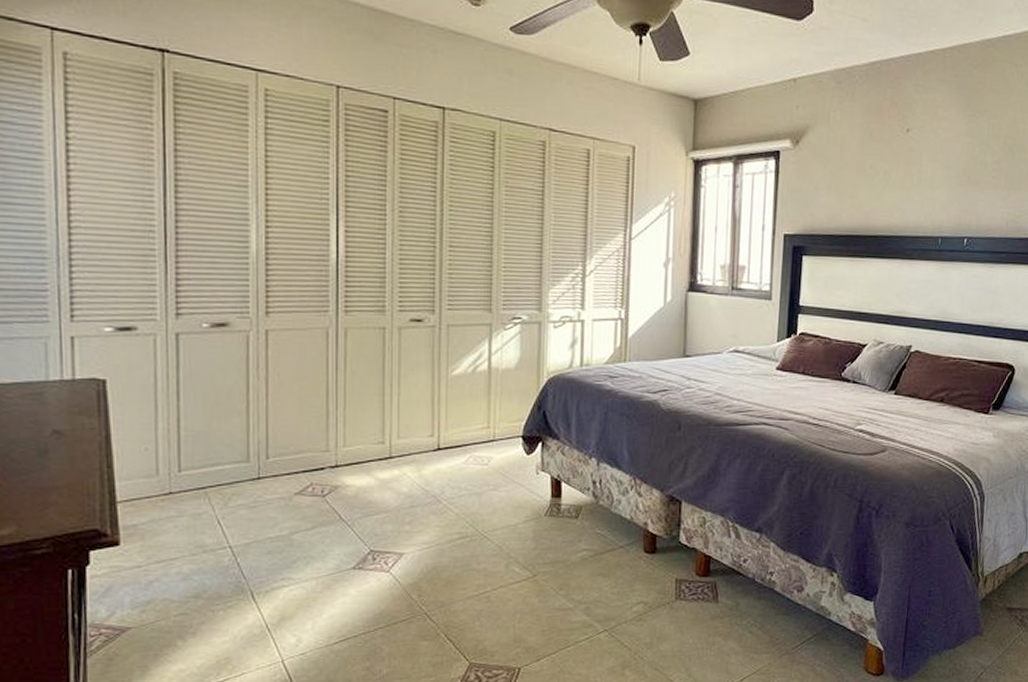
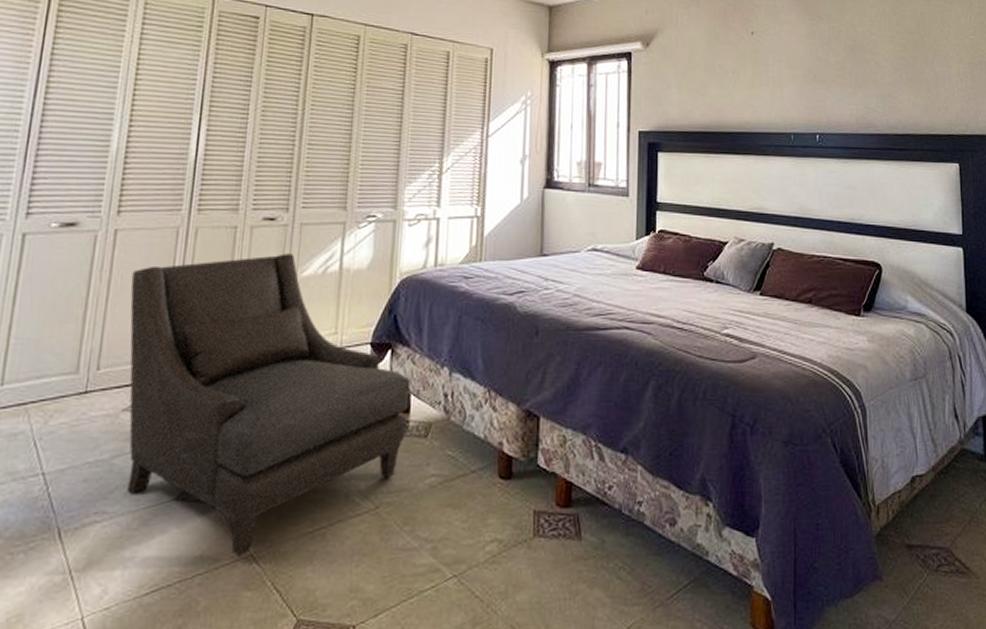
armchair: none [288,353,561,615] -> present [127,253,411,558]

